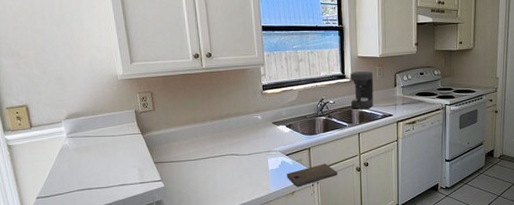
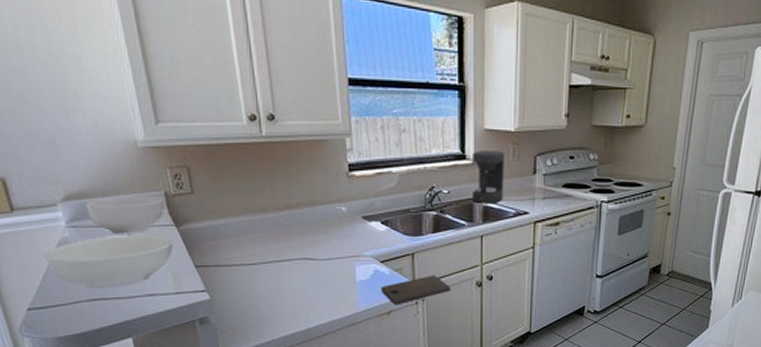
bowl: none [51,140,140,182] -> present [44,234,174,289]
bowl: none [81,113,135,141] -> present [85,195,165,234]

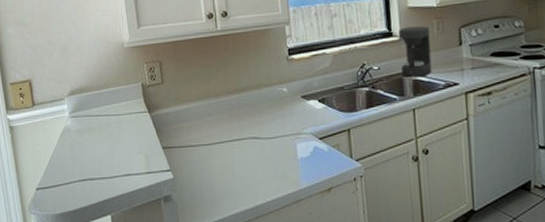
bowl: present [44,234,174,289] -> none [52,120,147,170]
bowl: present [85,195,165,234] -> none [84,87,142,122]
cutting board: present [381,275,451,305] -> none [321,151,387,182]

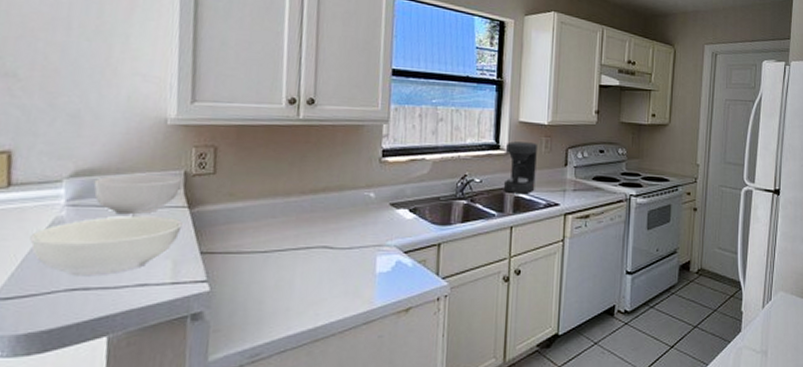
bowl: none [52,120,147,170] -> present [30,215,183,277]
bowl: none [84,87,142,122] -> present [93,174,183,215]

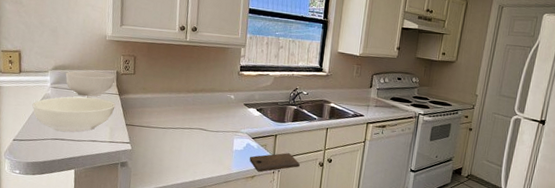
cutting board: none [401,268,476,301] -> present [250,153,300,172]
coffee maker: present [503,141,537,195] -> none [323,66,350,106]

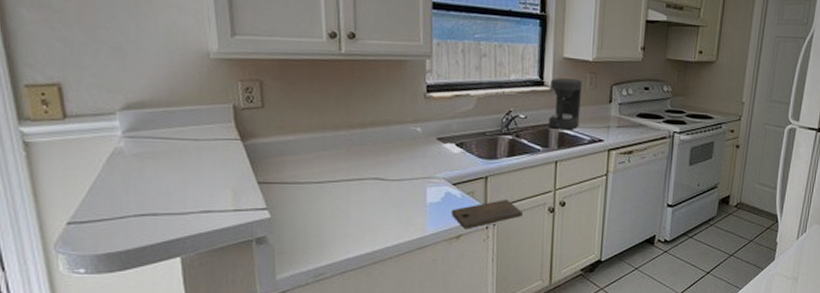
bowl: present [32,97,116,133] -> none [94,147,237,204]
bowl: present [65,70,116,97] -> none [146,107,233,147]
coffee maker: none [323,66,350,106] -> present [547,78,582,131]

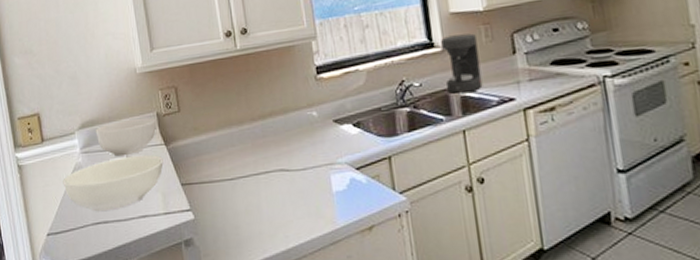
bowl: none [94,147,237,204] -> present [63,154,164,212]
bowl: none [146,107,233,147] -> present [95,117,157,157]
cutting board: present [452,200,523,229] -> none [359,181,437,219]

